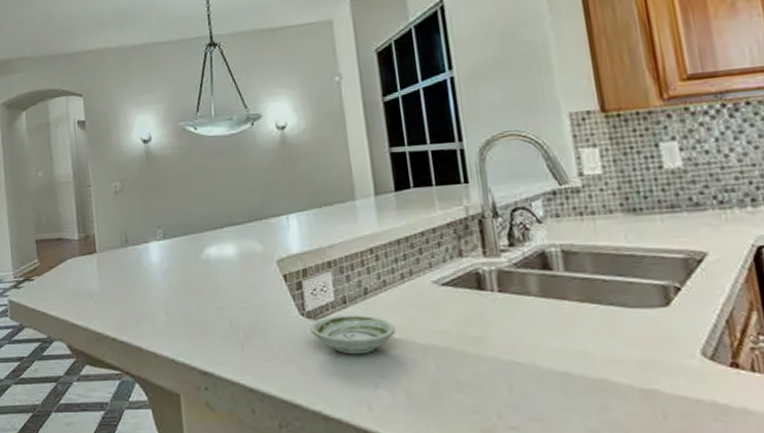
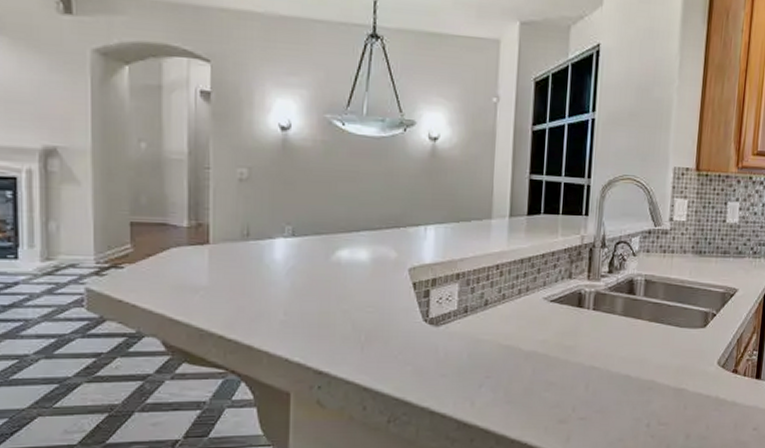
saucer: present [310,315,396,355] -> none [431,323,506,358]

